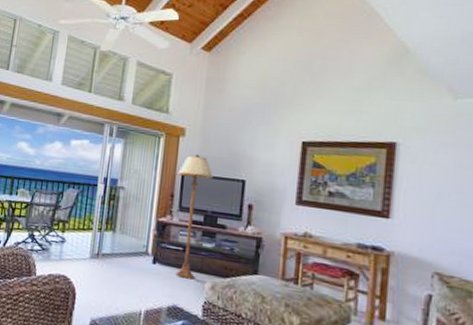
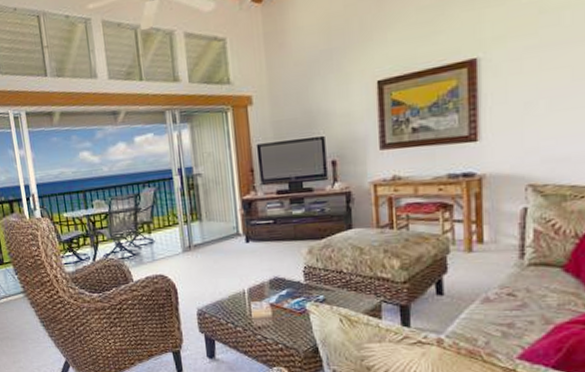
floor lamp: present [175,154,214,280] -> none [252,121,292,250]

